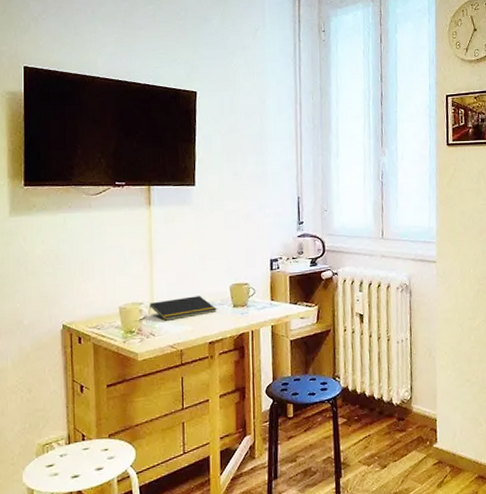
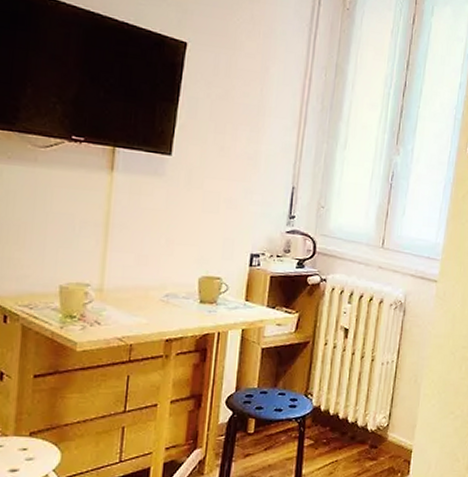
notepad: present [148,296,217,322] -> none [96,284,180,310]

